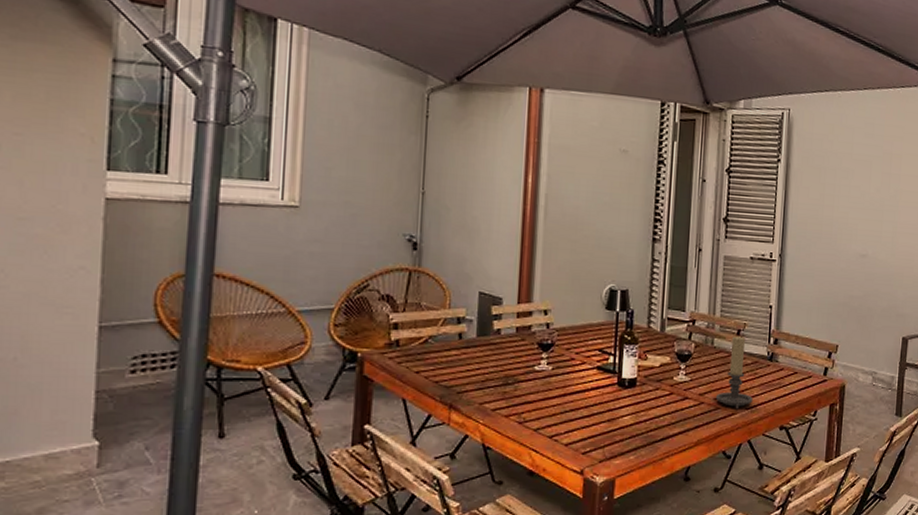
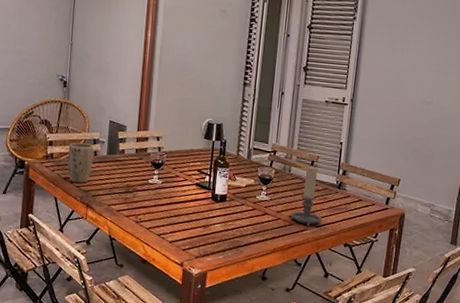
plant pot: none [419,323,458,377] -> present [67,142,94,183]

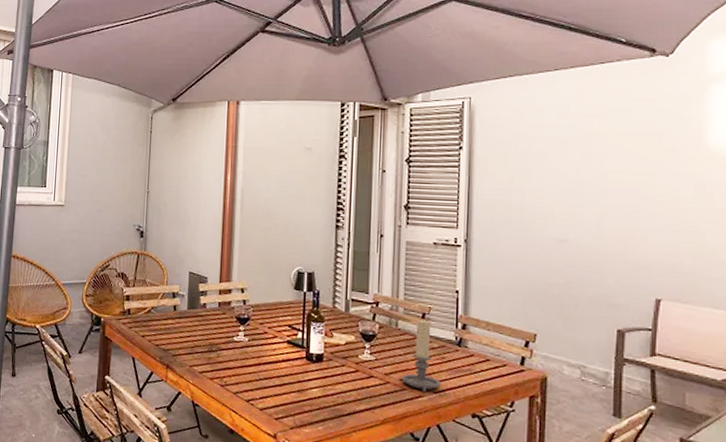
plant pot: present [67,142,94,183] -> none [145,296,174,341]

